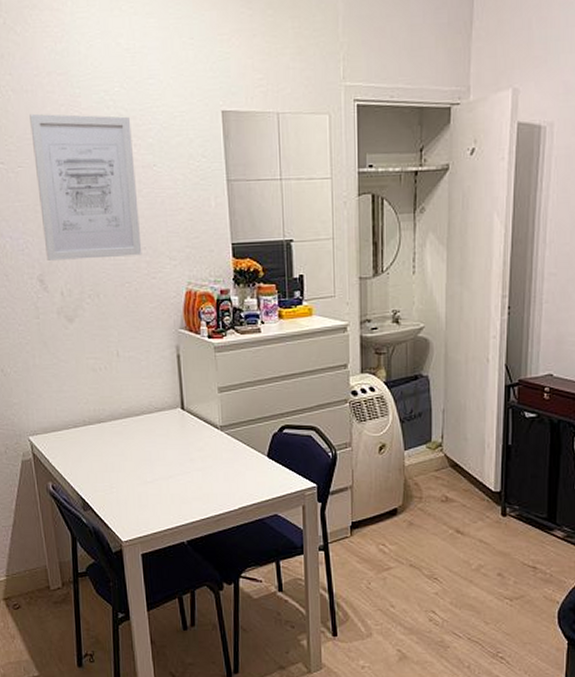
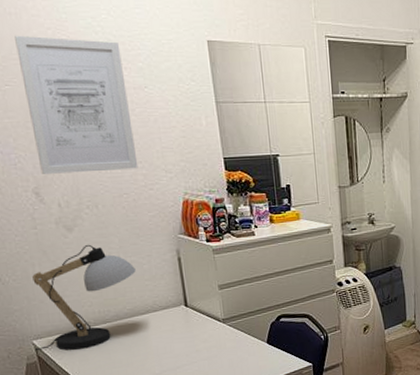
desk lamp: none [30,336,133,449] -> present [32,244,136,350]

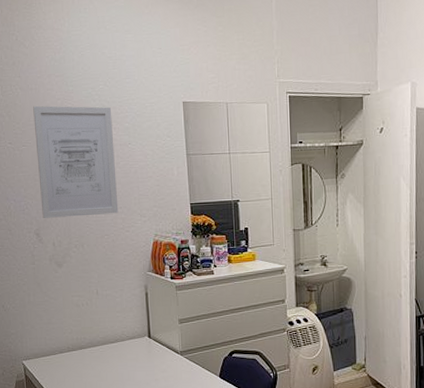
desk lamp: present [32,244,136,350] -> none [23,278,109,371]

